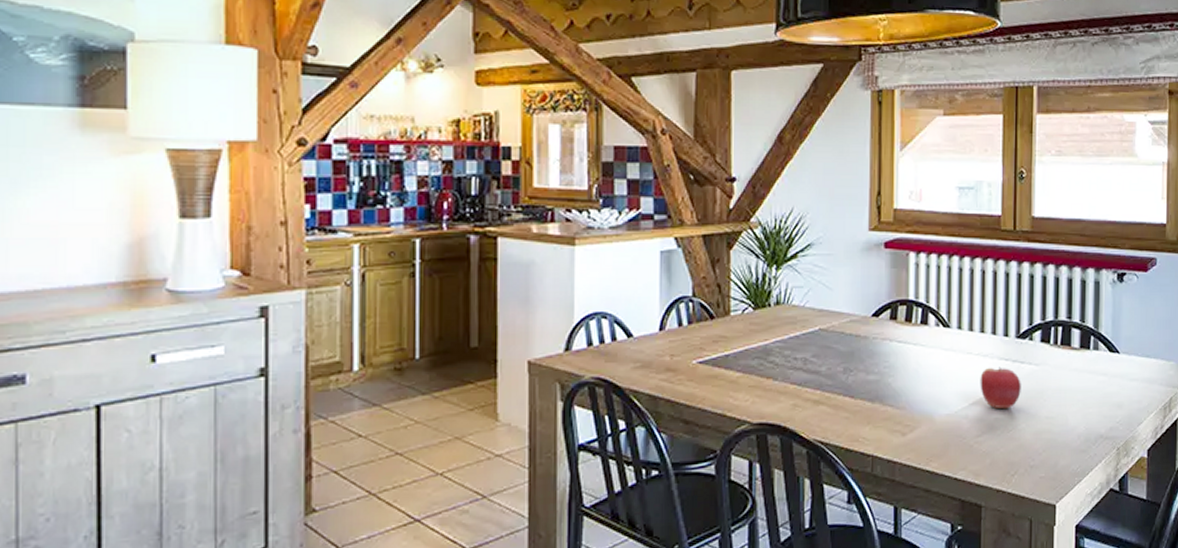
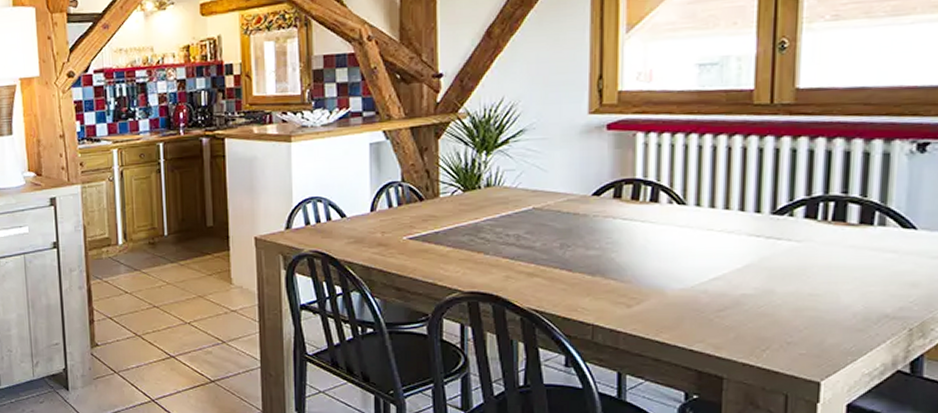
apple: present [980,366,1021,410] -> none [723,243,777,286]

